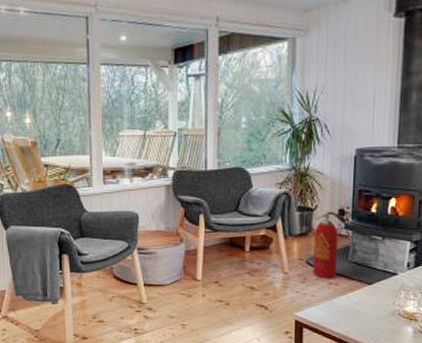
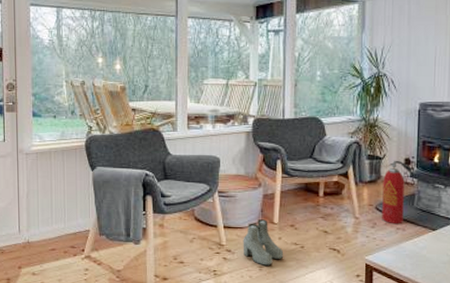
boots: none [164,276,208,323] -> present [243,219,284,266]

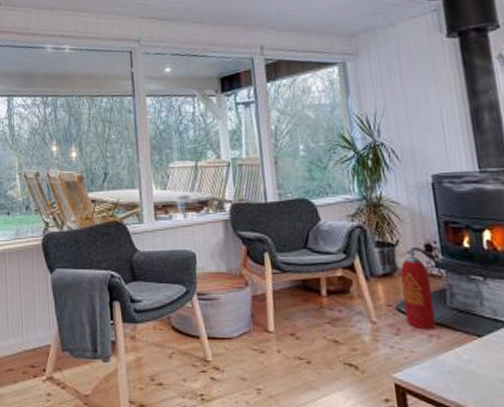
boots: present [243,219,284,266] -> none [232,327,287,388]

